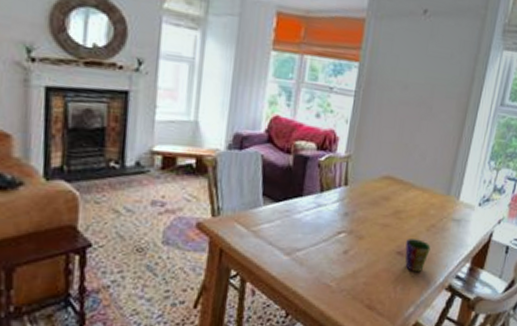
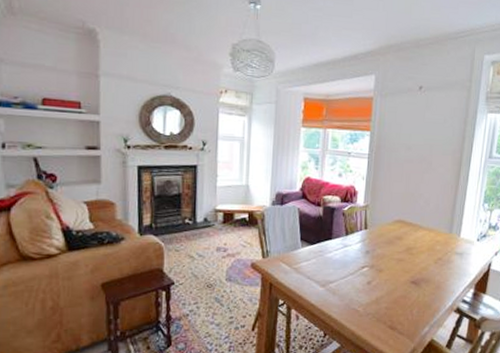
cup: present [405,239,431,273] -> none [418,270,439,298]

